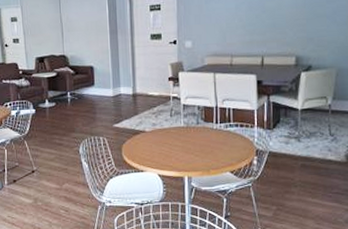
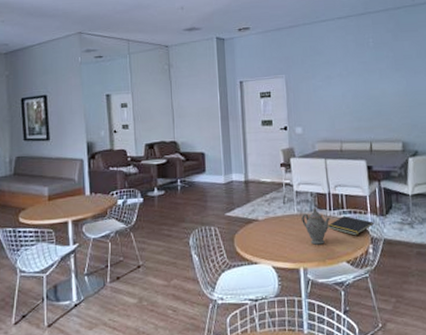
teapot: none [188,121,217,156] -> present [301,208,331,245]
notepad: none [213,129,260,148] -> present [327,216,374,236]

